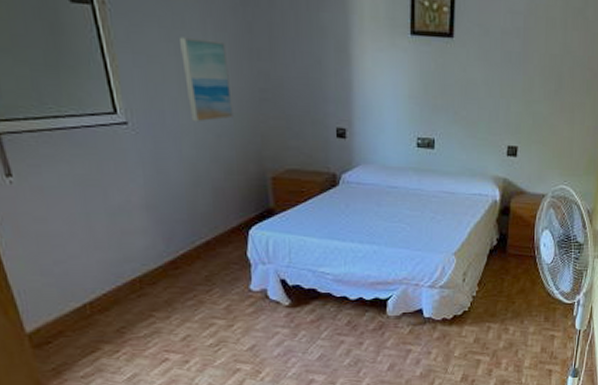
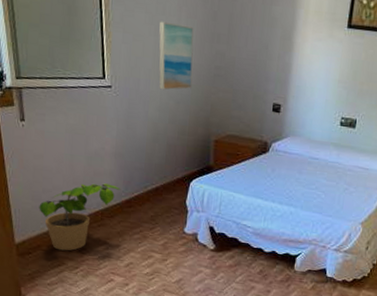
potted plant: none [52,244,160,334] -> present [39,183,120,251]

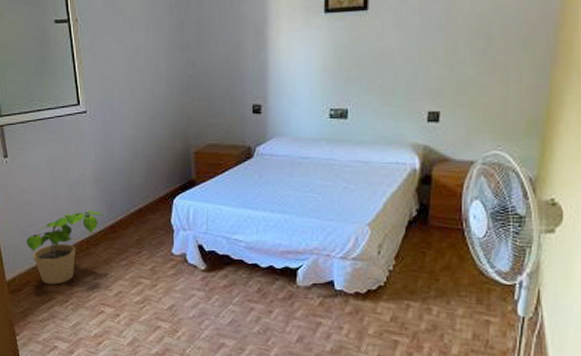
wall art: present [159,21,194,90] -> none [128,39,166,108]

